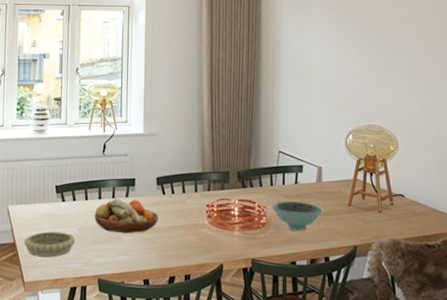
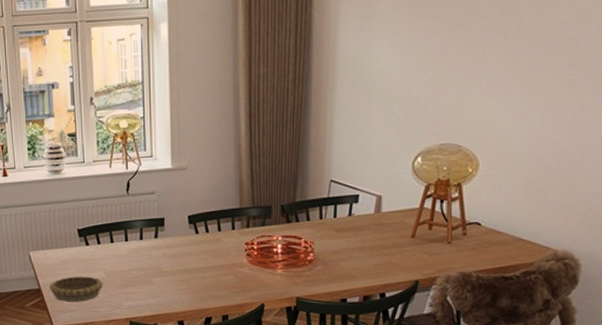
fruit bowl: present [94,199,158,234] -> none [122,240,192,276]
bowl: present [271,200,324,231] -> none [319,234,381,267]

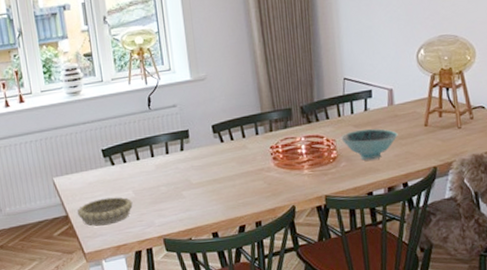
bowl: none [319,234,381,267] -> present [340,128,398,161]

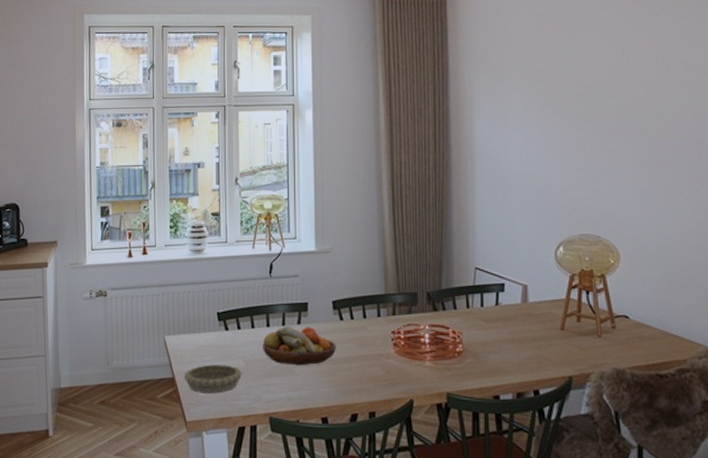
fruit bowl: none [149,152,220,190] -> present [263,326,336,366]
bowl: present [340,128,398,161] -> none [467,324,531,360]

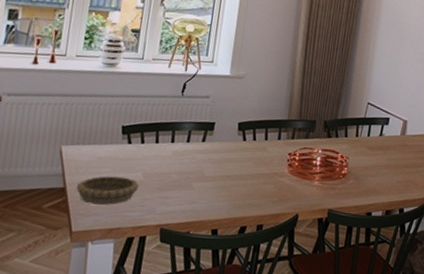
fruit bowl: present [263,326,336,366] -> none [164,143,236,181]

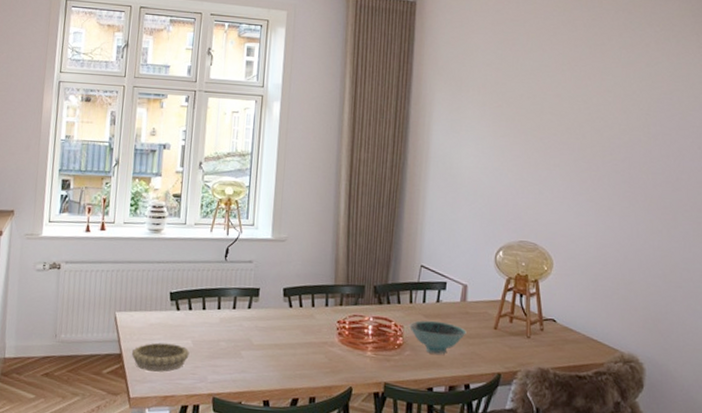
bowl: none [353,152,404,183] -> present [408,320,467,355]

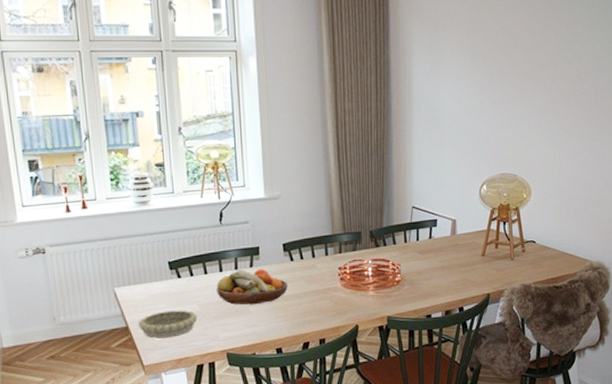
fruit bowl: none [212,310,283,349] -> present [216,269,288,305]
bowl: present [408,320,467,355] -> none [405,255,458,285]

